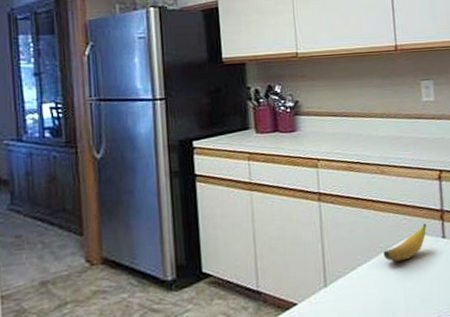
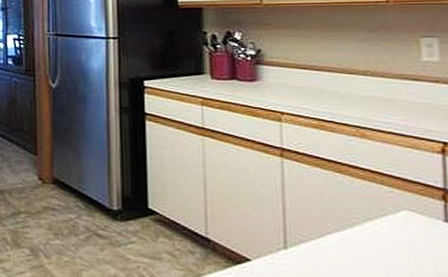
banana: present [383,223,427,262] -> none [361,201,422,239]

